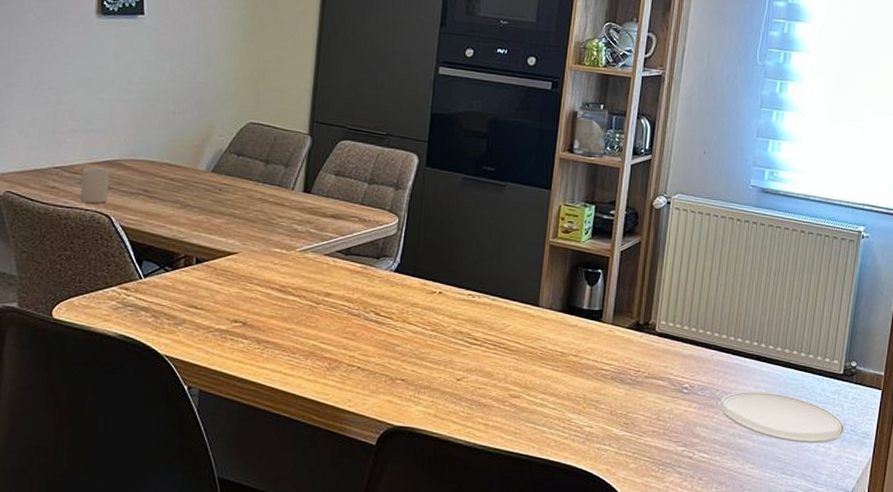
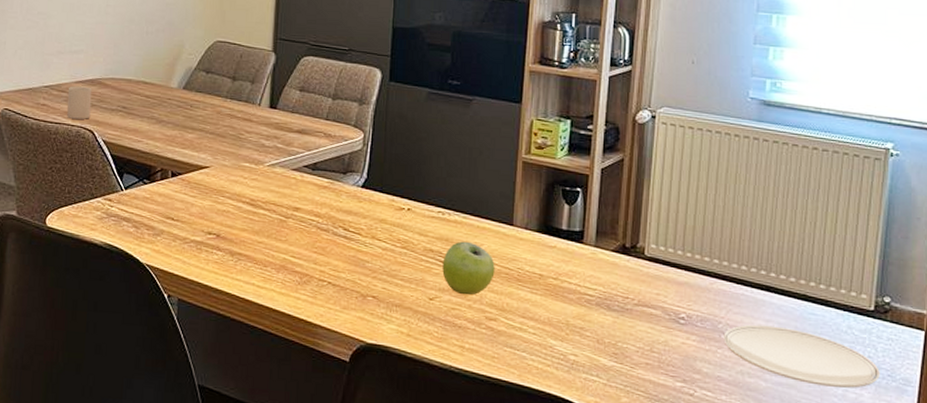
fruit: none [470,322,520,375] -> present [442,241,495,296]
jar: present [572,105,609,158] -> none [543,15,581,70]

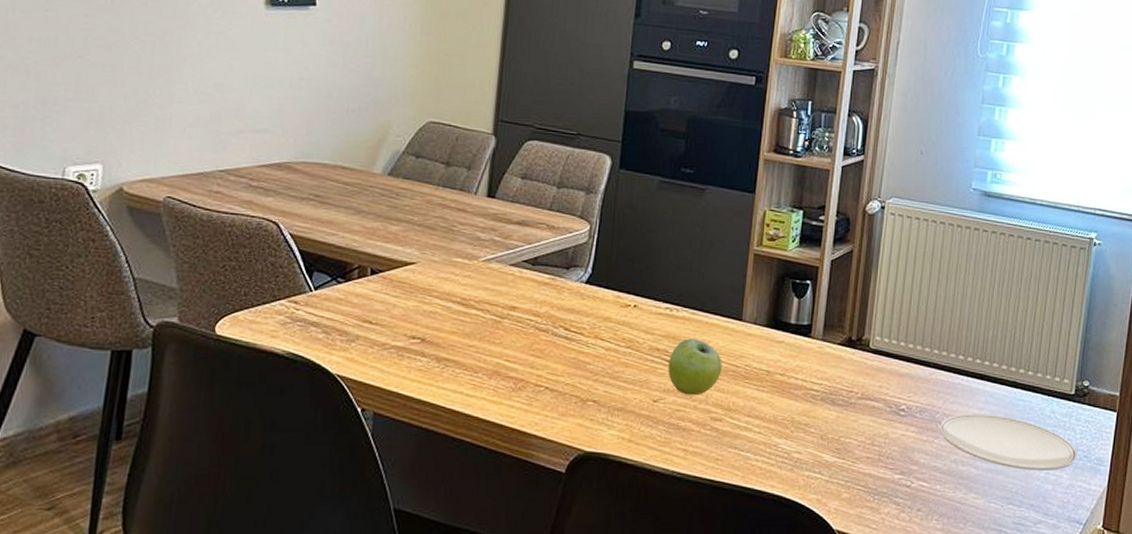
cup: present [67,86,92,119] -> none [246,170,279,209]

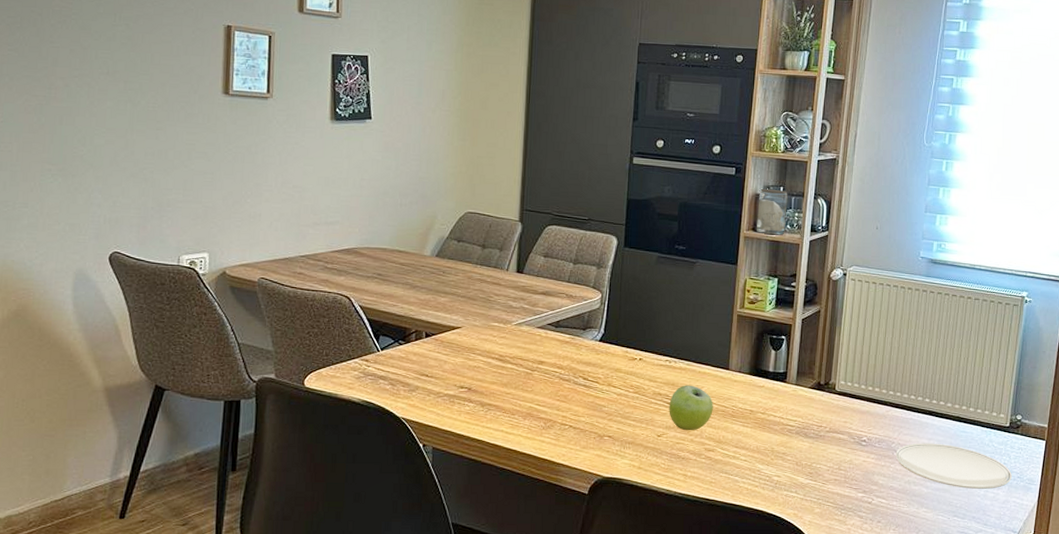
jar: none [778,102,817,159] -> present [756,188,788,235]

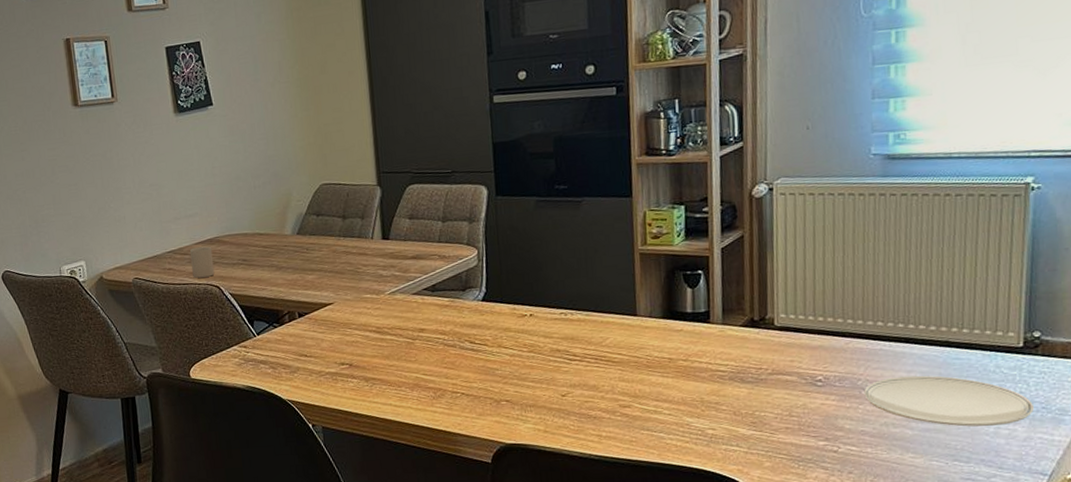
cup: none [323,255,348,286] -> present [189,246,215,278]
fruit: present [669,385,713,431] -> none [570,337,624,388]
jar: present [756,188,788,235] -> none [649,102,687,157]

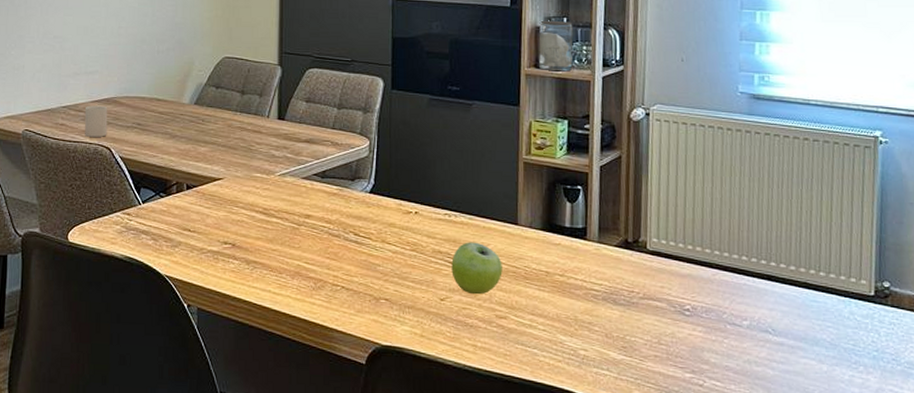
fruit: none [570,337,624,388] -> present [451,242,503,295]
jar: none [649,102,687,157] -> present [538,20,573,72]
plate: present [864,375,1034,427] -> none [728,313,885,373]

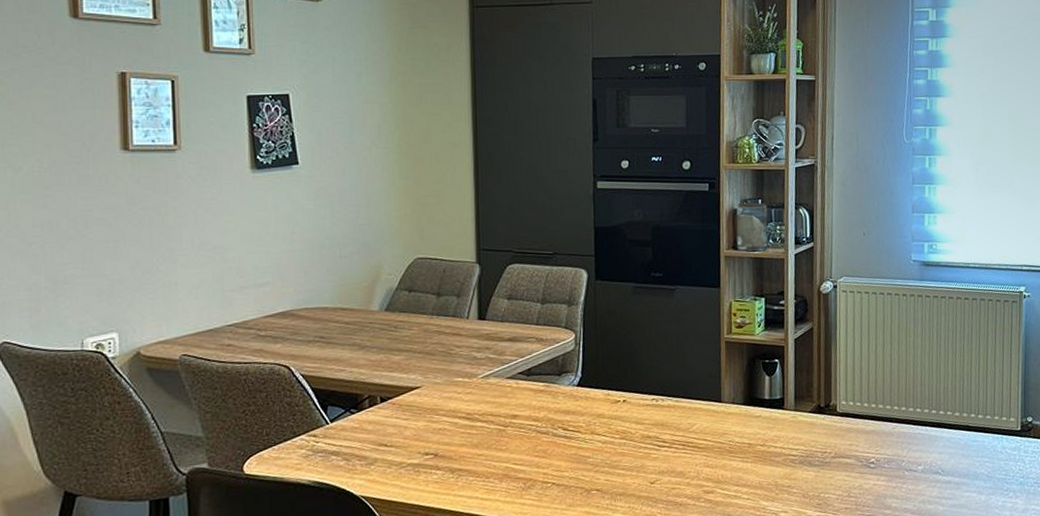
cup: present [84,105,108,137] -> none [255,320,285,356]
fruit: present [451,242,503,295] -> none [660,423,709,474]

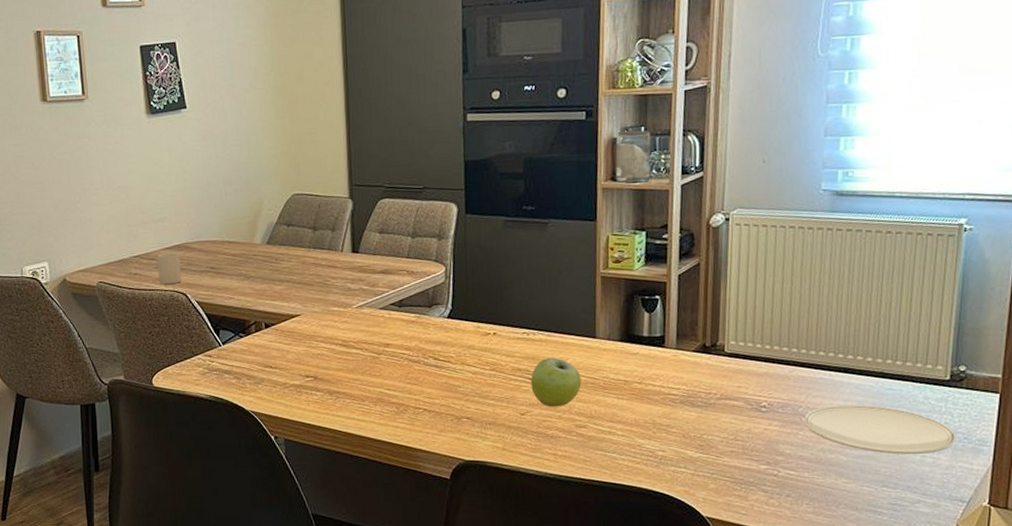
cup: none [255,320,285,356] -> present [156,252,182,284]
fruit: none [660,423,709,474] -> present [531,357,581,407]
plate: none [906,456,1029,502] -> present [804,404,956,454]

